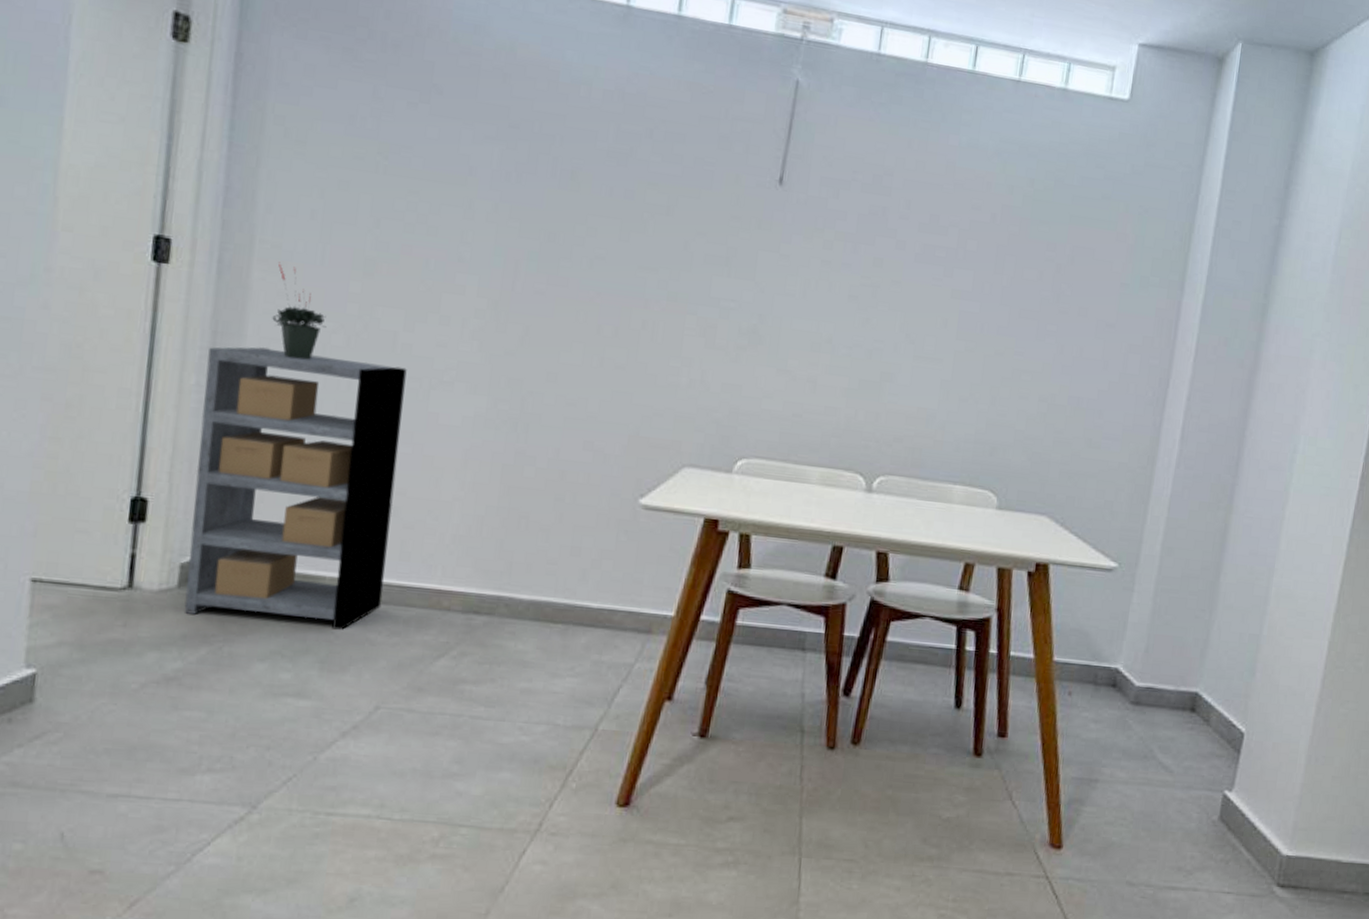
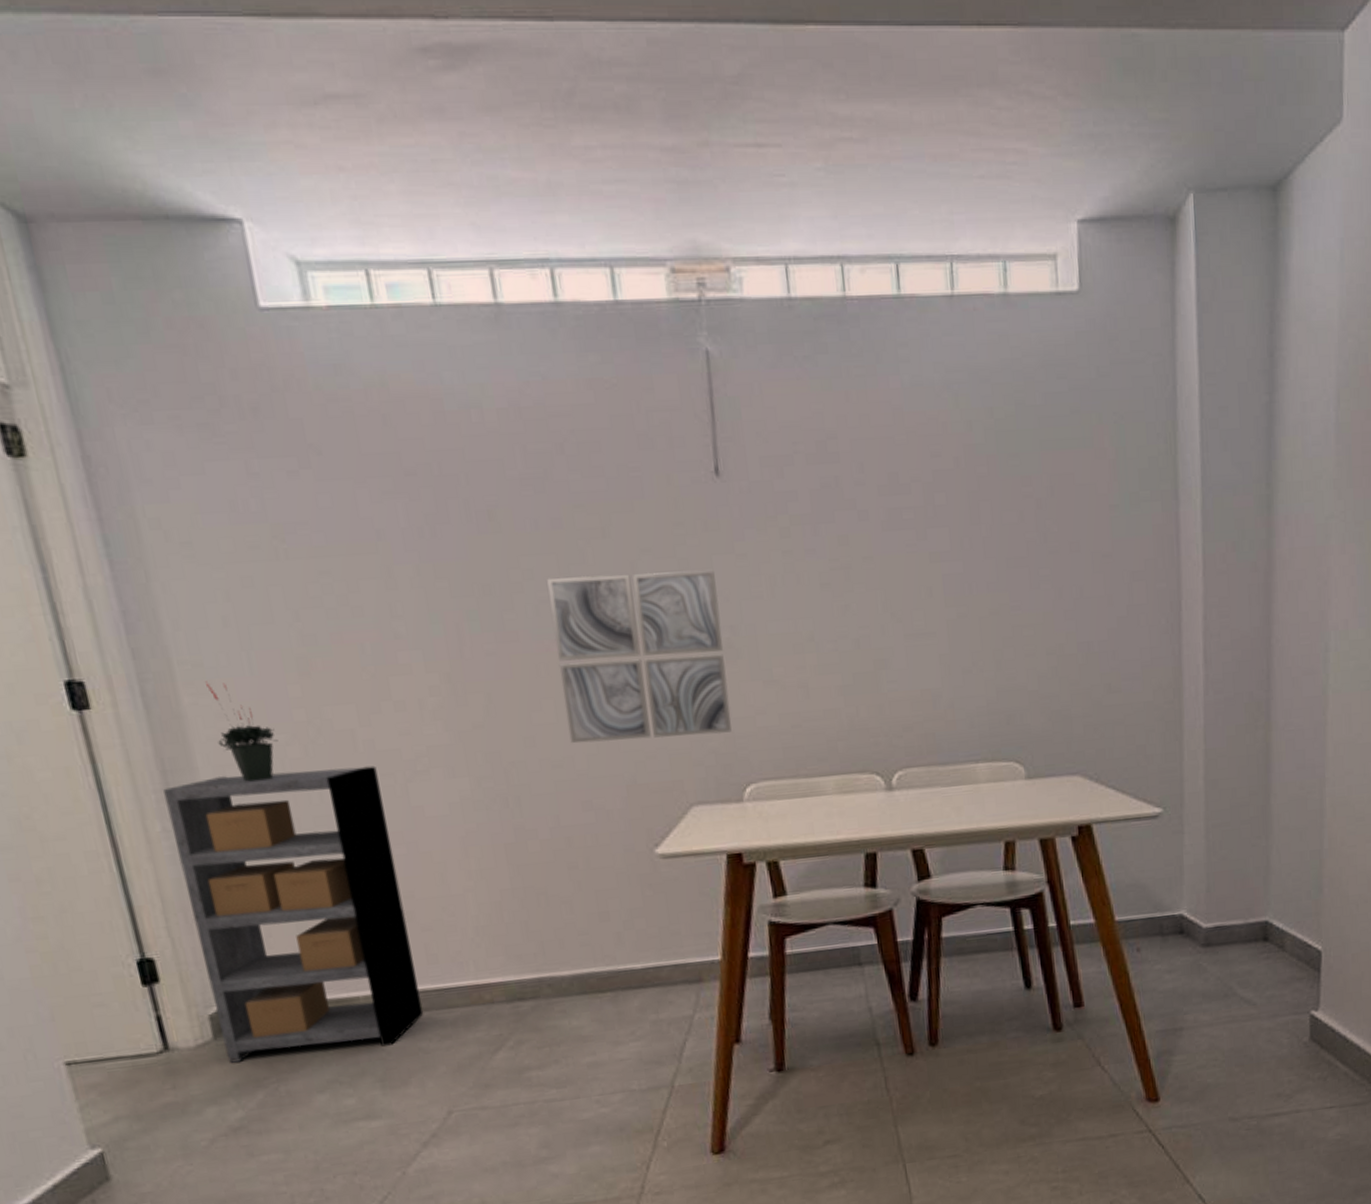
wall art: none [589,239,757,408] -> present [547,570,732,744]

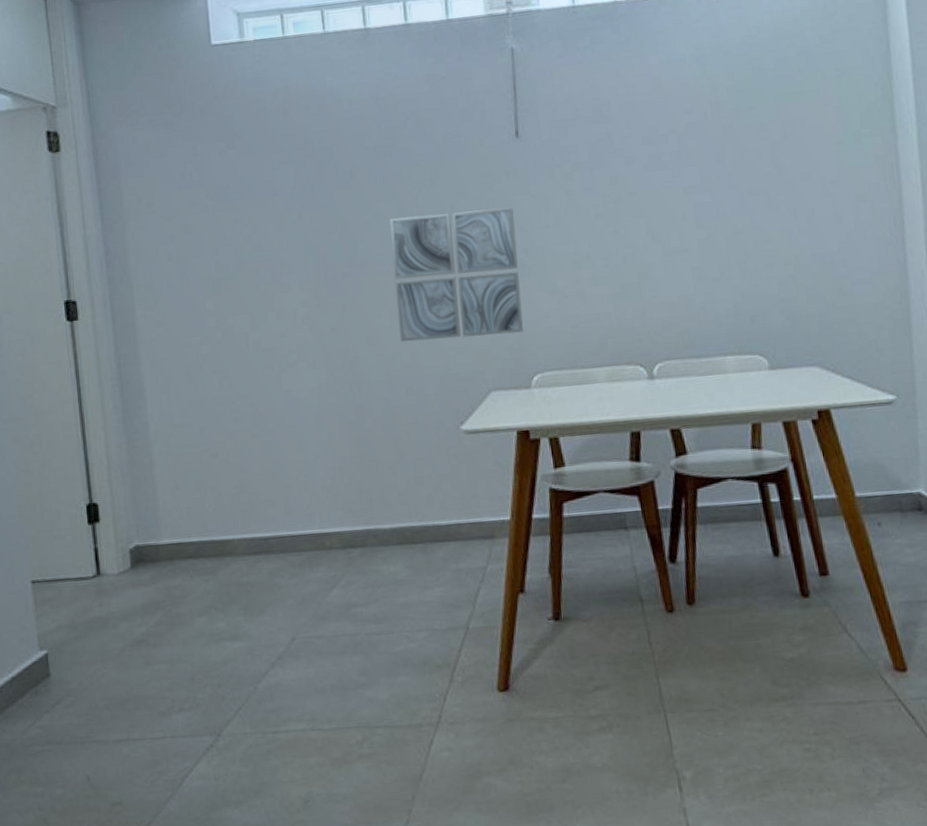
shelving unit: present [163,765,424,1063] -> none [118,360,280,588]
potted plant: present [206,681,278,782] -> none [153,299,196,372]

